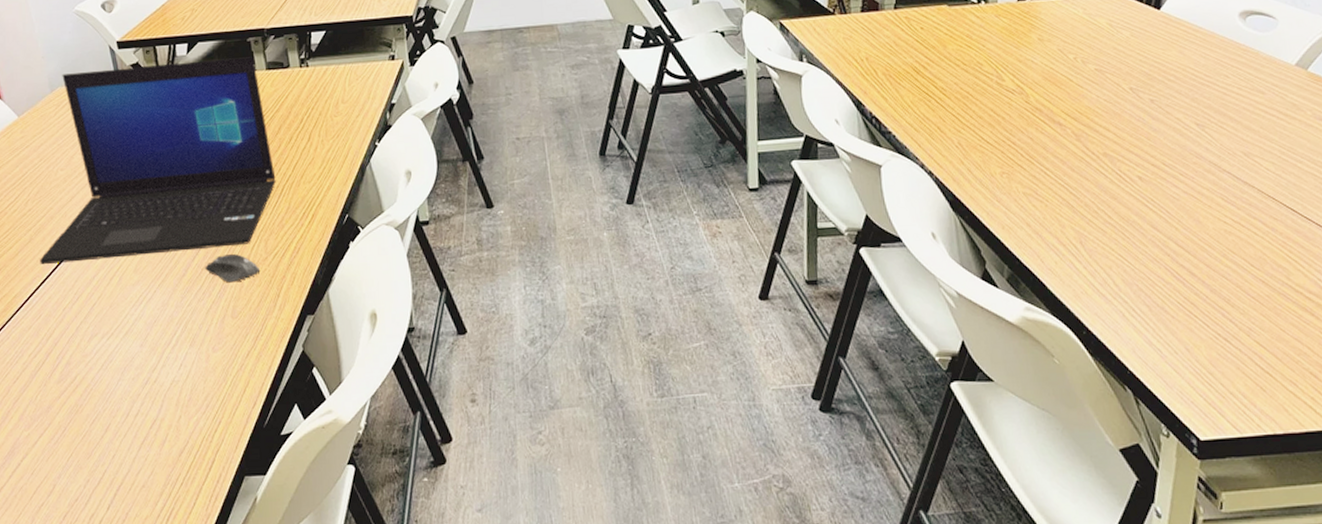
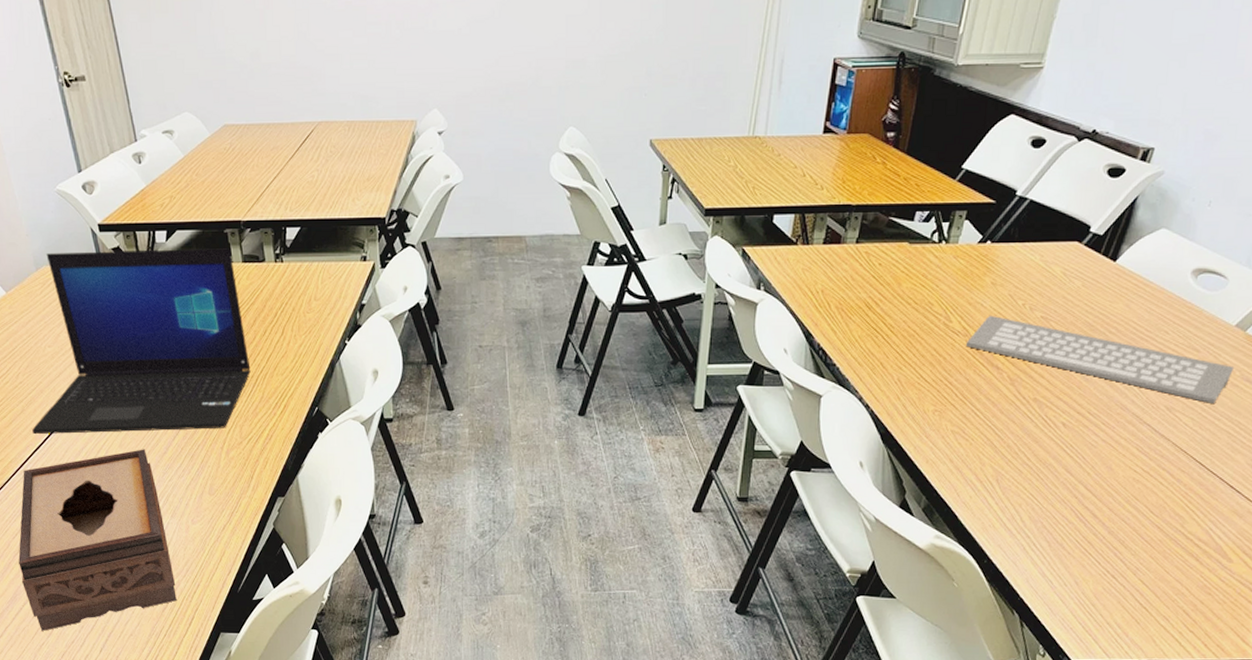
tissue box: none [19,272,195,489] -> present [18,449,177,631]
computer mouse: present [205,253,259,283] -> none [184,436,235,463]
computer keyboard: none [1022,71,1305,146] -> present [965,315,1235,403]

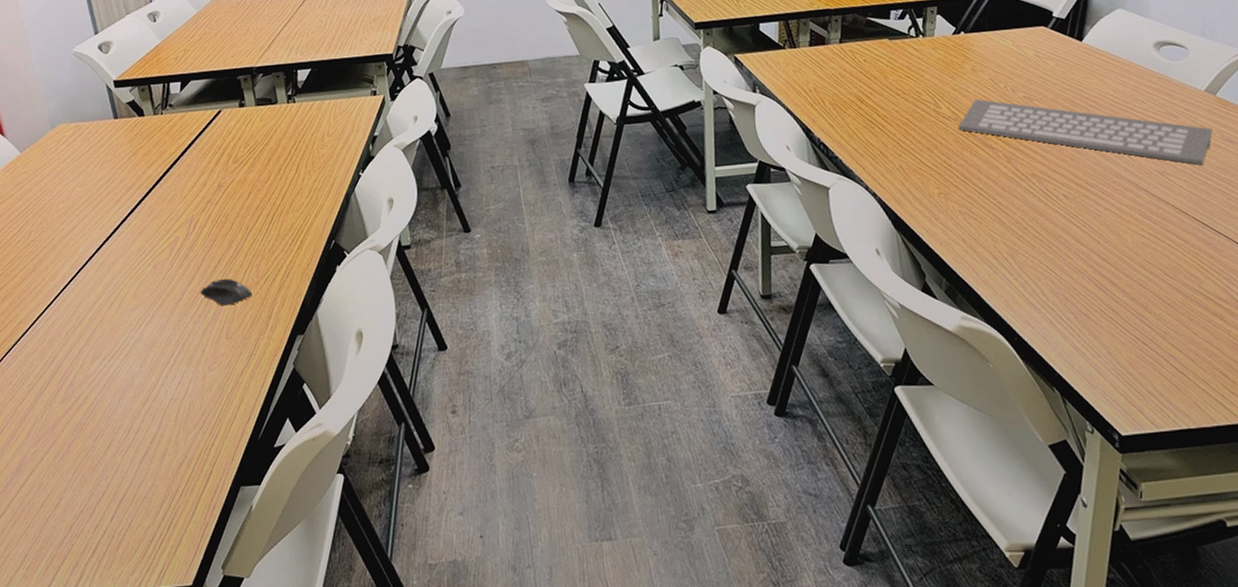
tissue box: present [18,449,177,631] -> none [25,297,193,502]
laptop: present [32,248,251,435] -> none [43,94,266,292]
computer mouse: none [184,436,235,463] -> present [200,278,252,306]

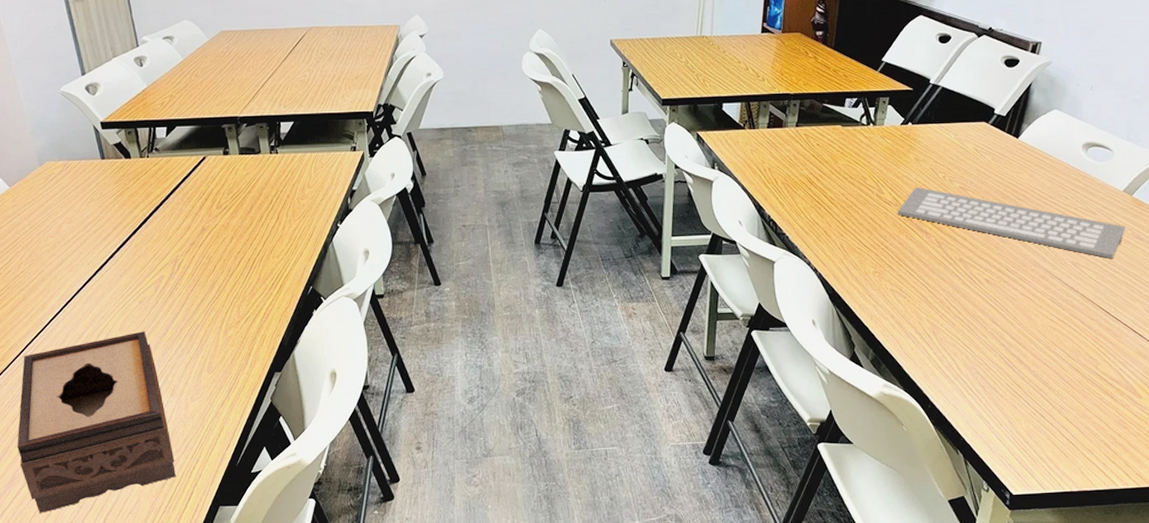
tissue box: none [25,297,193,502] -> present [17,331,176,513]
computer mouse: present [200,278,252,306] -> none [184,316,233,342]

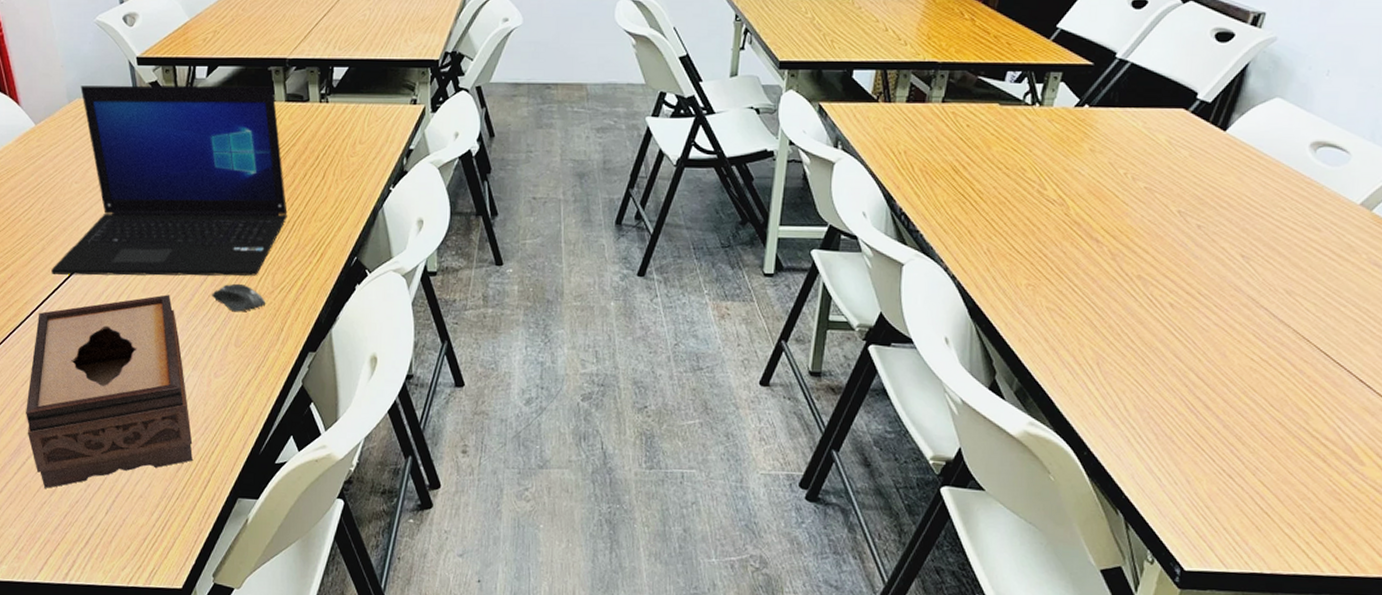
laptop: none [33,142,248,321] -> present [51,85,288,276]
computer mouse: none [184,316,233,342] -> present [212,283,265,312]
computer keyboard: present [897,186,1126,259] -> none [1061,183,1361,288]

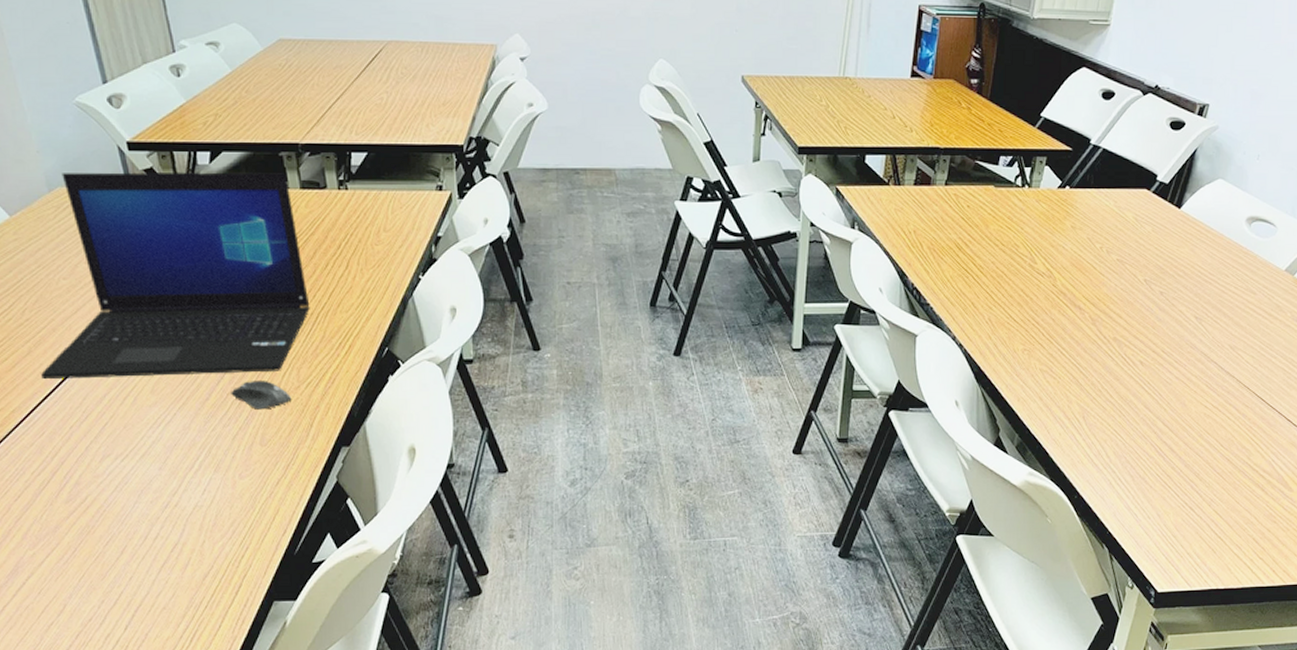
tissue box: present [26,294,193,488] -> none [21,395,220,608]

